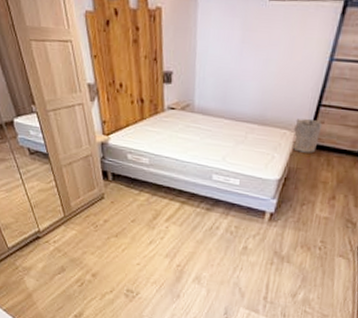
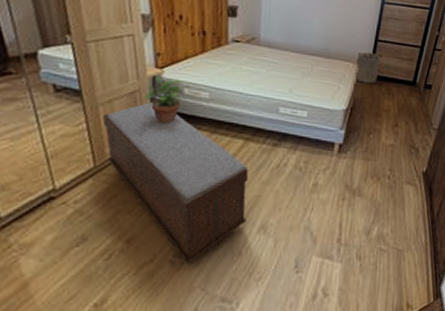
bench: none [66,166,184,298] -> present [102,102,248,263]
potted plant: none [96,142,127,185] -> present [144,76,184,124]

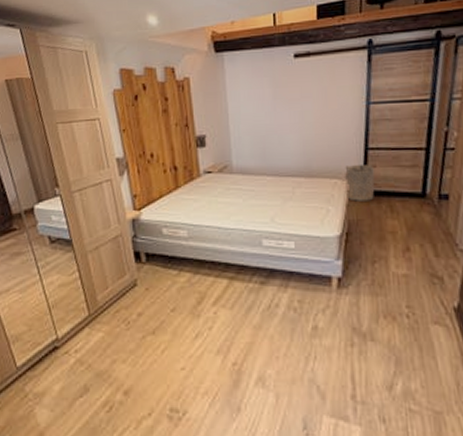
bench: present [102,102,248,263] -> none [92,246,241,419]
potted plant: present [144,76,184,124] -> none [126,218,161,267]

